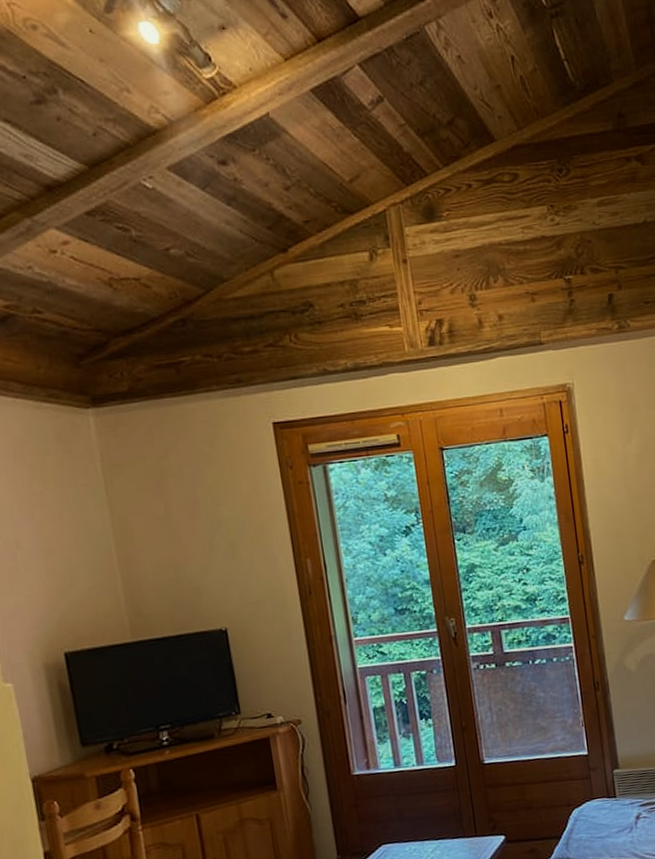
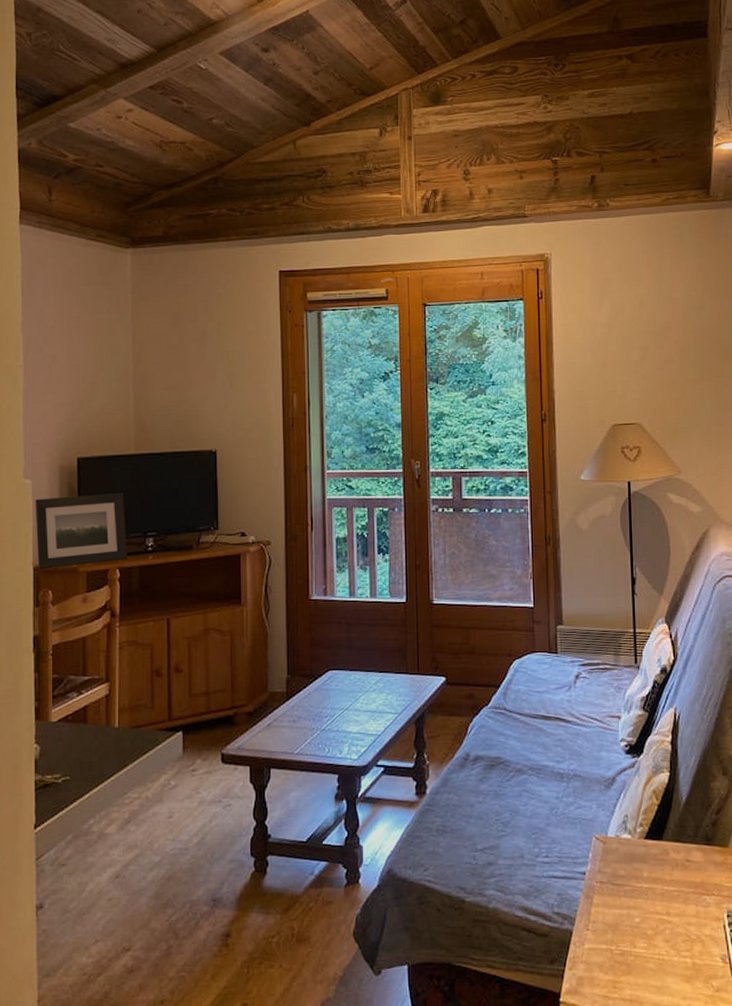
picture frame: none [21,685,141,781] -> present [35,492,127,570]

